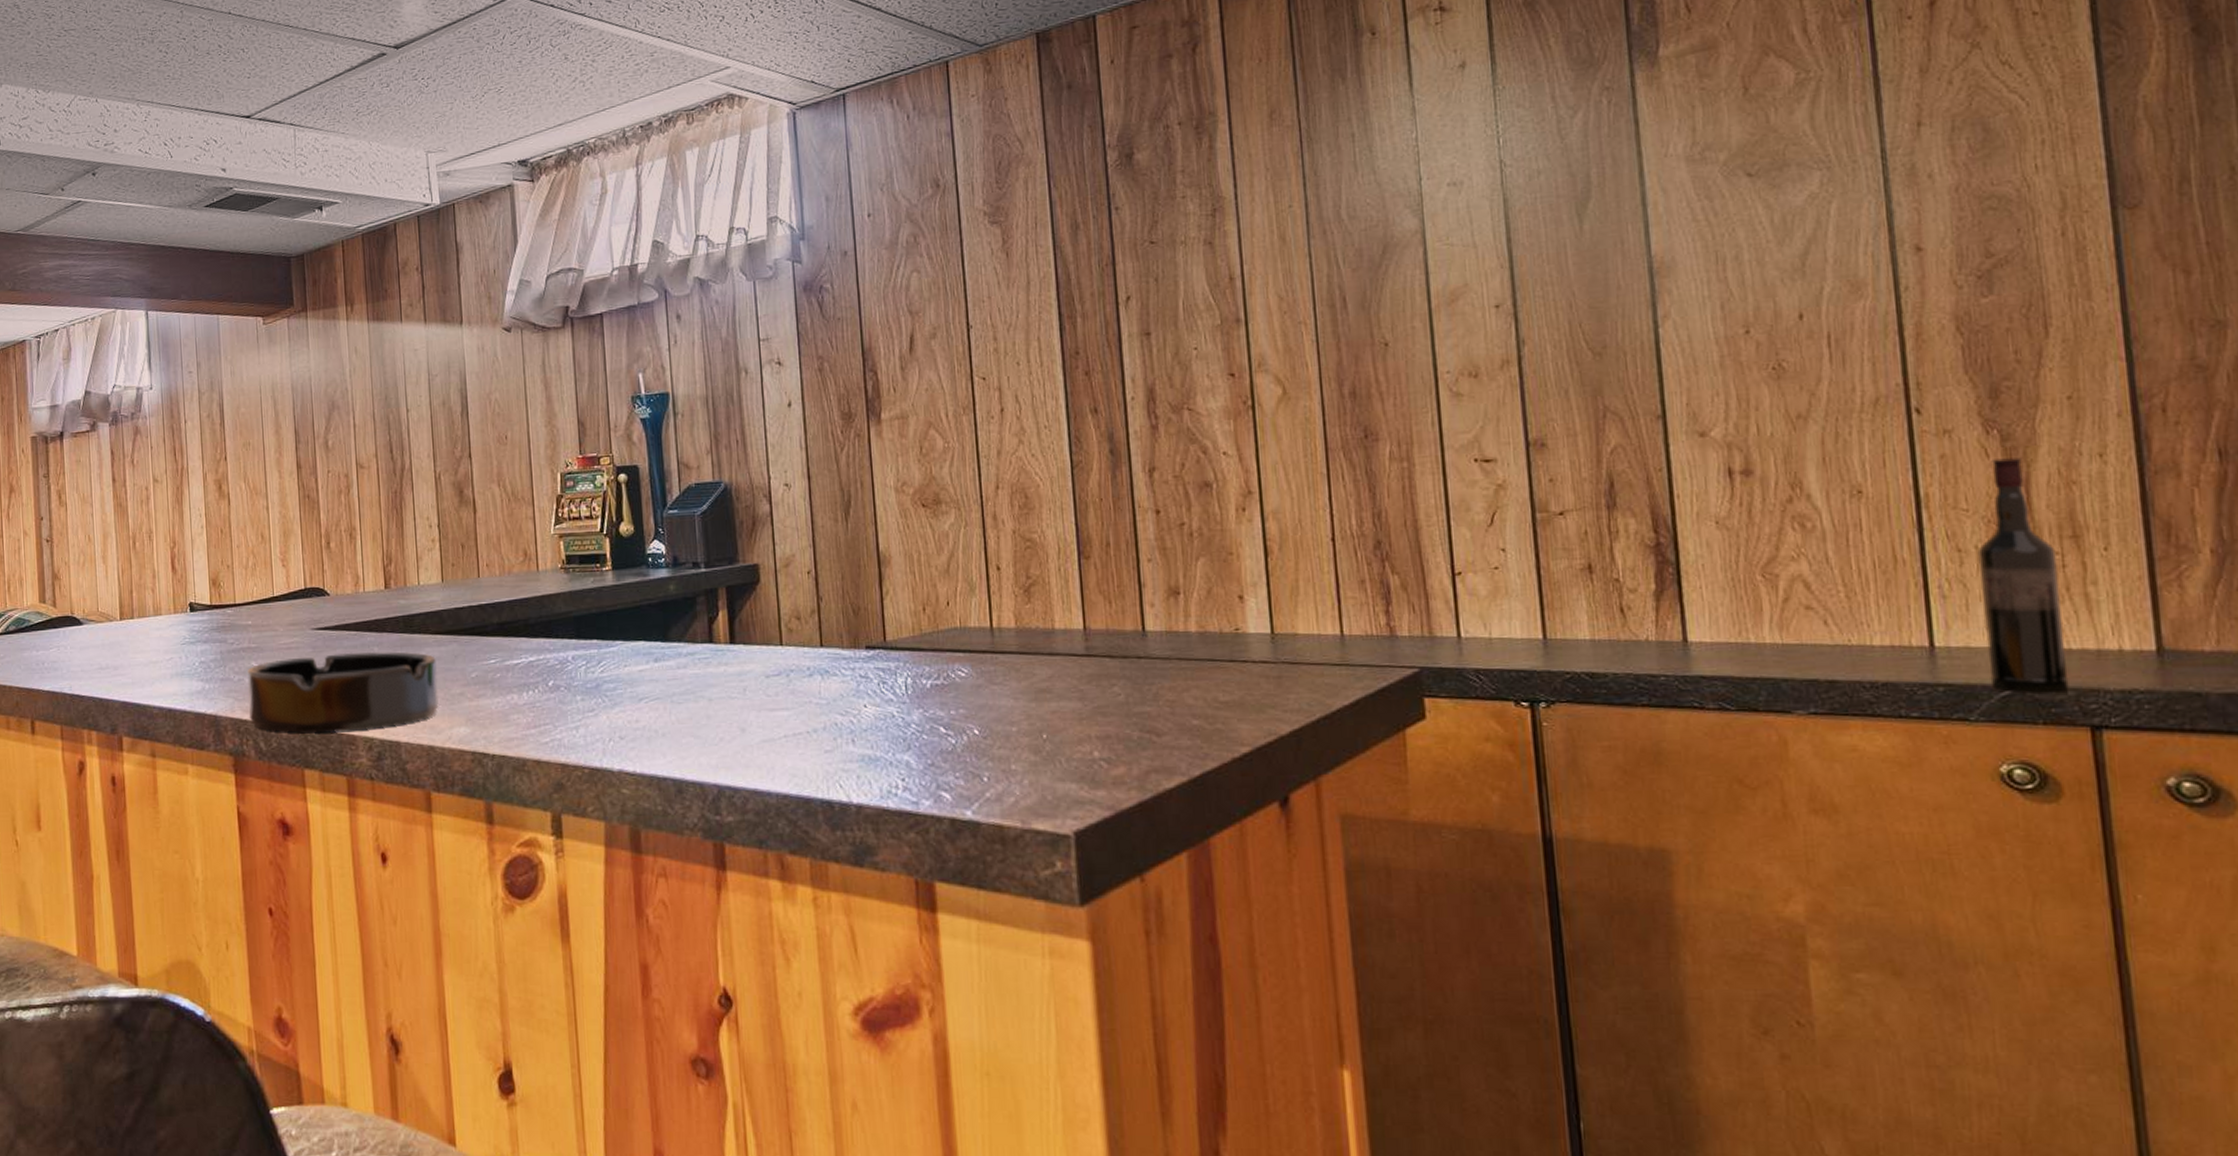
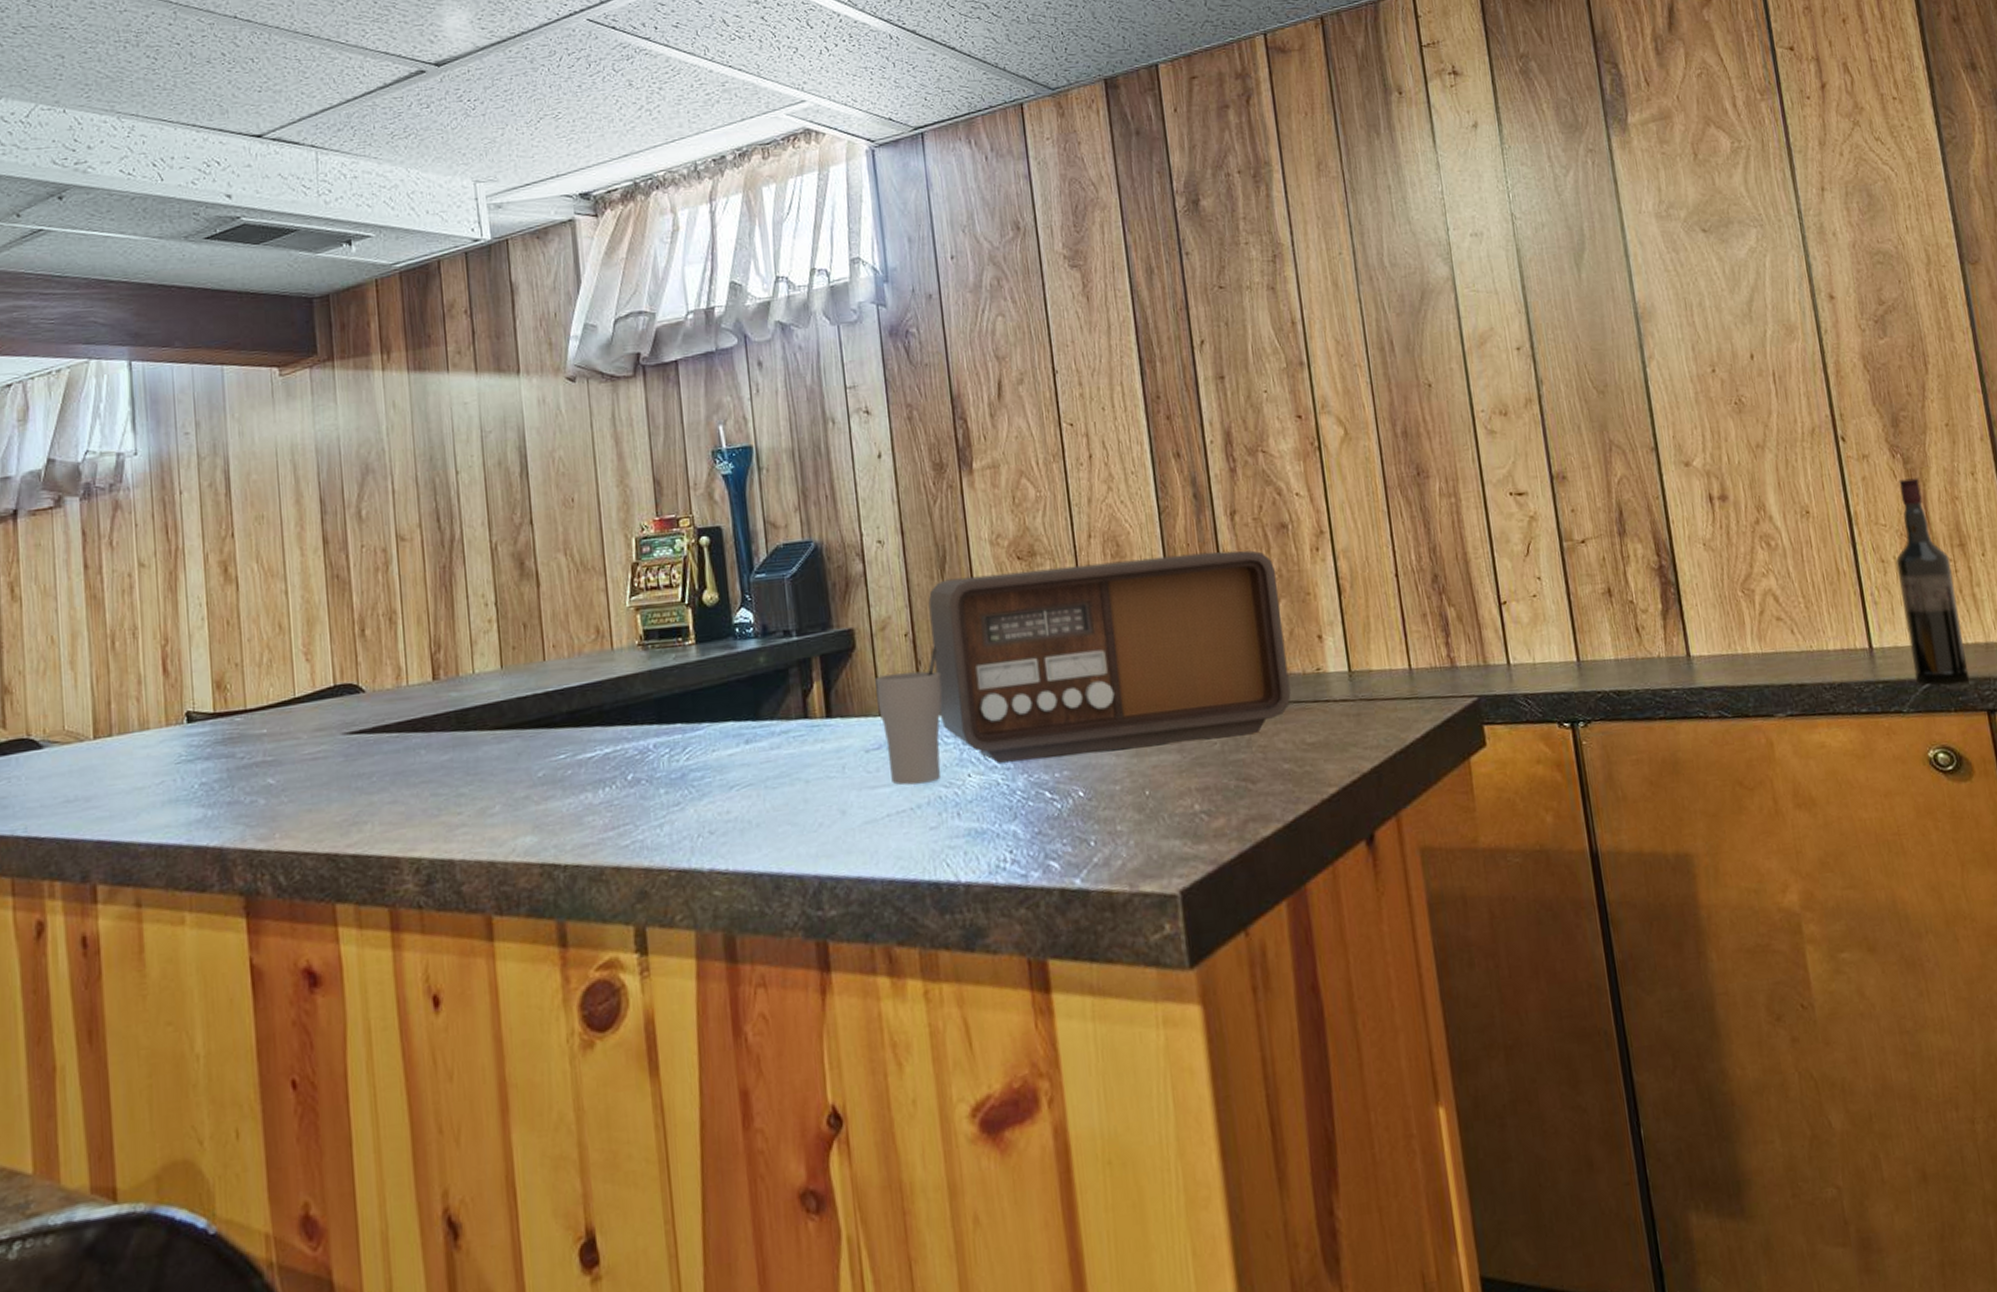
ashtray: present [247,651,440,733] -> none [262,752,501,861]
cup: none [778,585,842,710] -> present [875,646,942,786]
radio: none [832,507,1205,698] -> present [928,550,1291,764]

